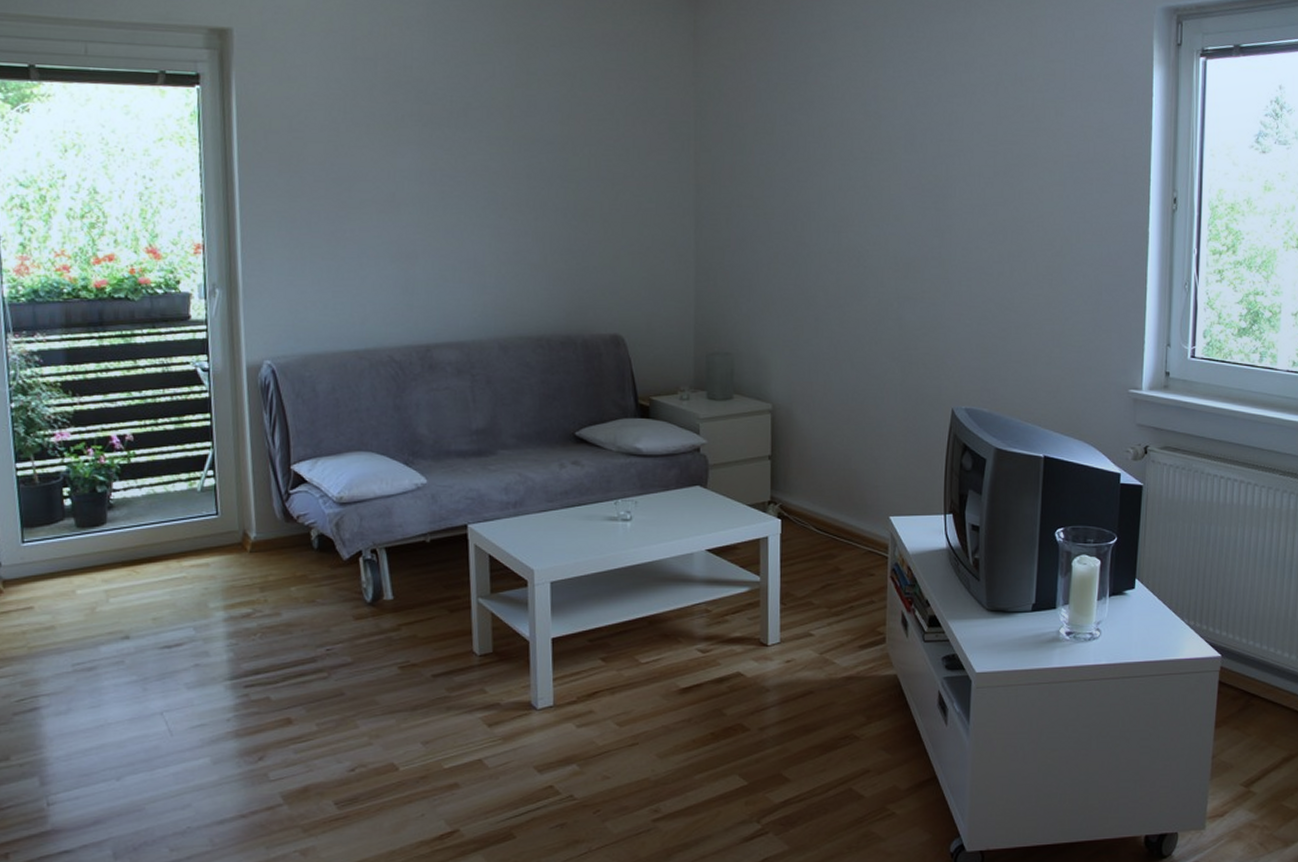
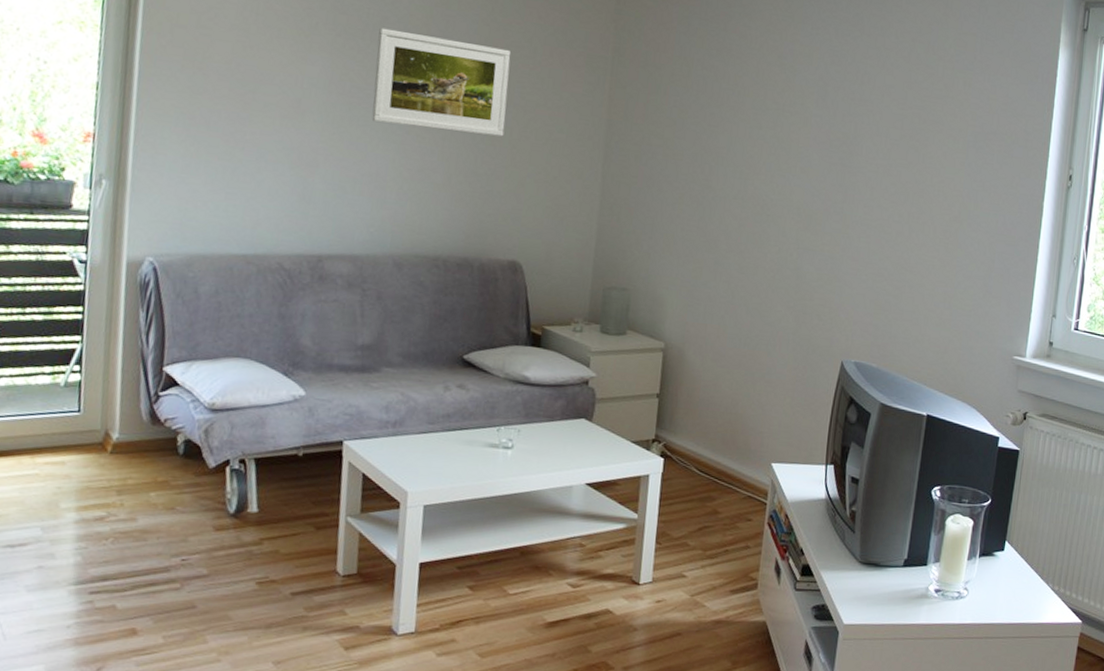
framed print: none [463,114,595,212] -> present [371,27,511,137]

